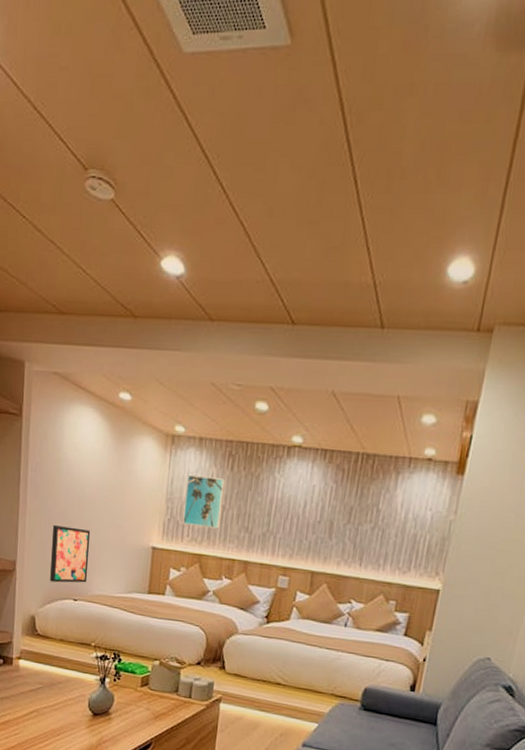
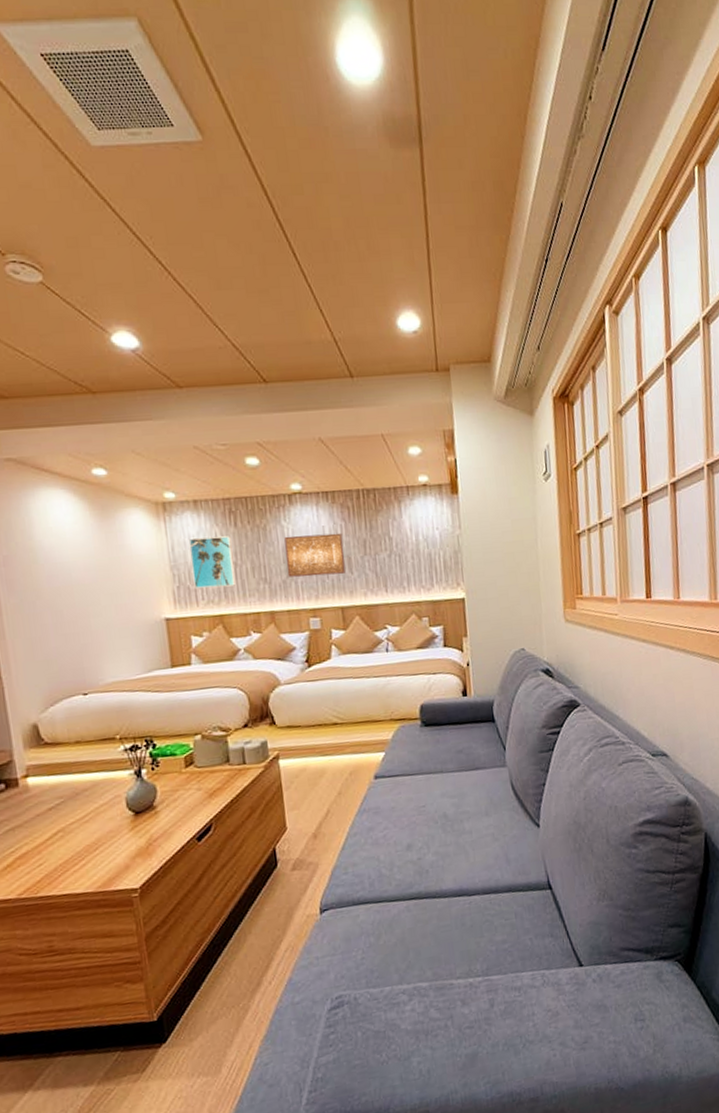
wall art: present [50,525,91,583] -> none [39,616,96,682]
wall art: none [268,489,331,538] -> present [284,533,345,578]

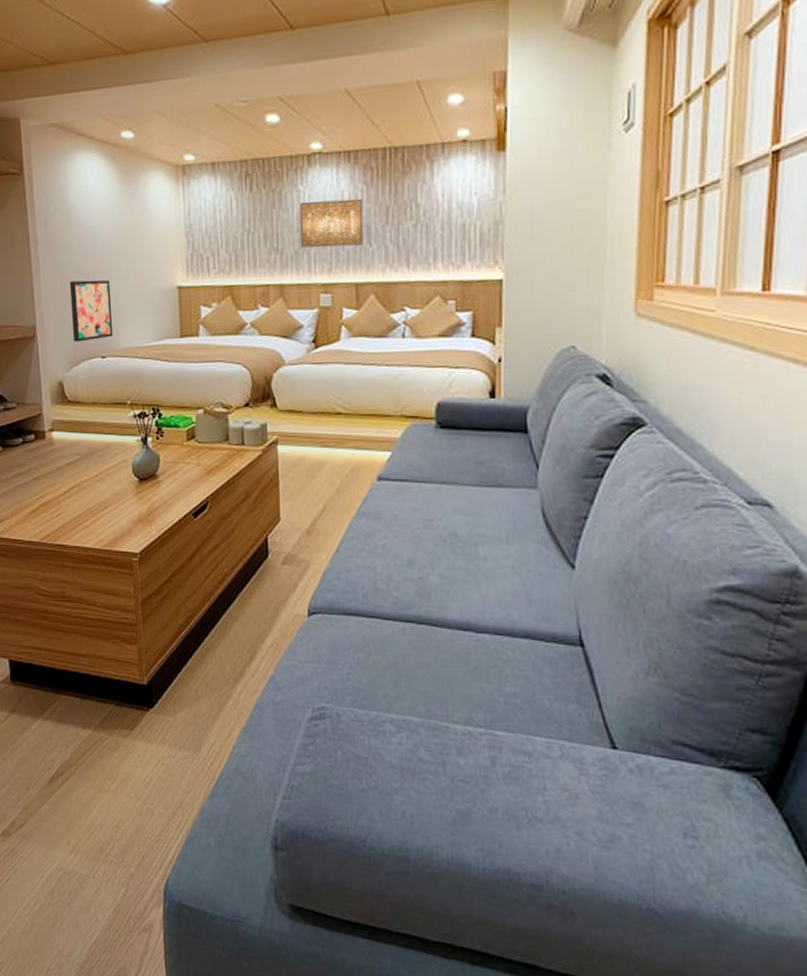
wall art: none [39,616,96,682] -> present [69,279,114,342]
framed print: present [188,536,236,589] -> none [204,201,248,257]

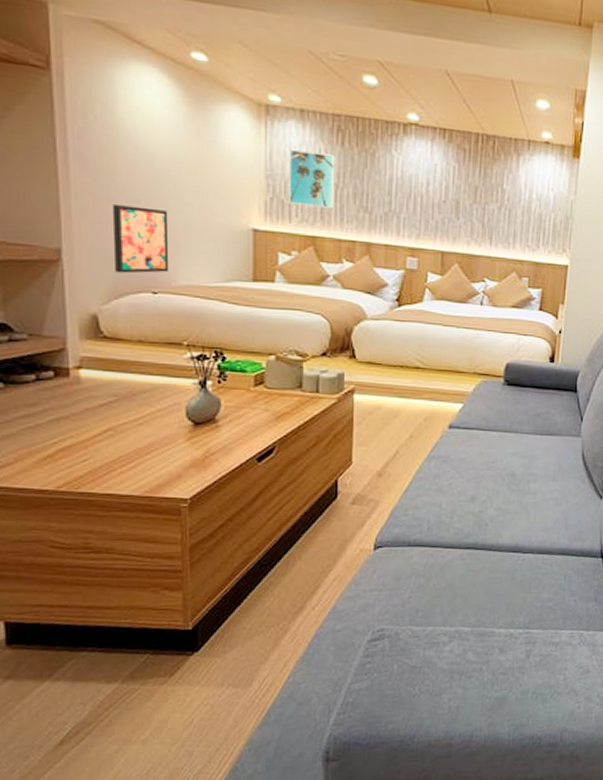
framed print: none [204,201,248,257] -> present [289,149,335,209]
wall art: present [299,198,364,248] -> none [390,167,454,217]

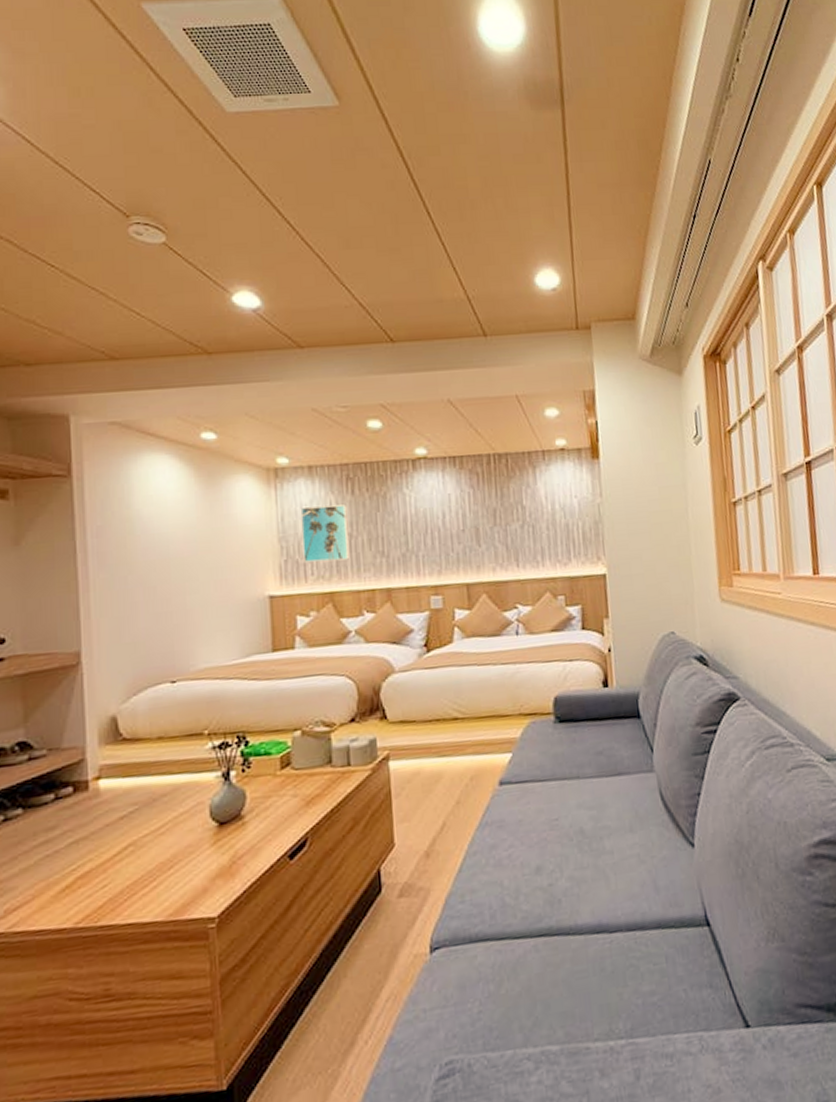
wall art: present [112,205,169,274] -> none [129,593,187,667]

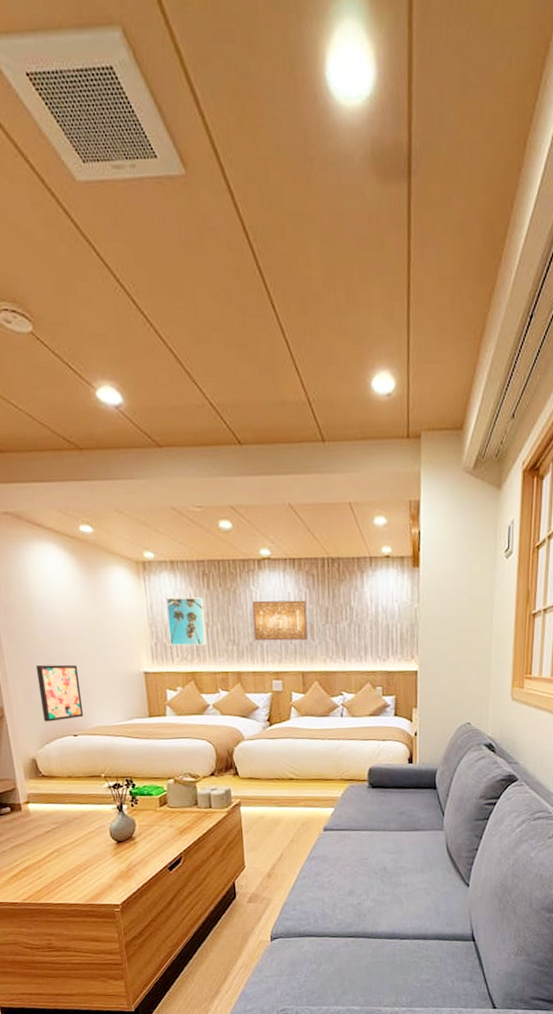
wall art: none [129,593,187,667] -> present [35,664,84,722]
wall art: none [406,501,472,550] -> present [252,600,308,641]

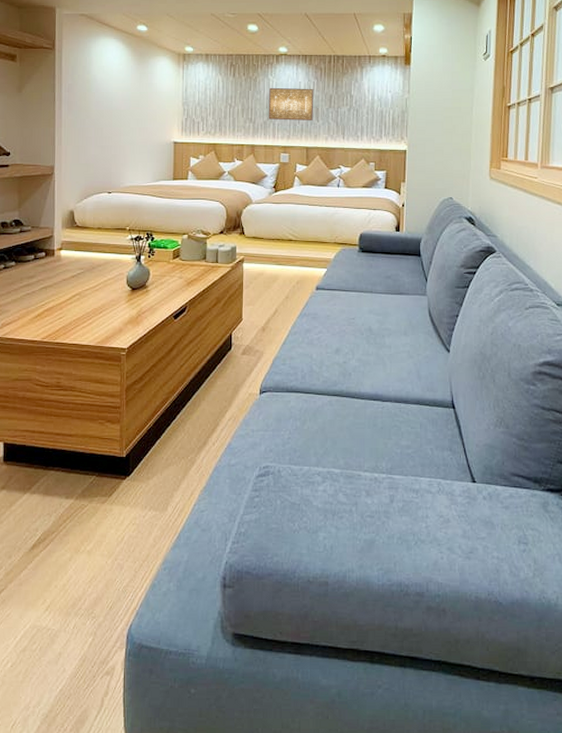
wall art: present [35,664,84,722] -> none [85,133,120,180]
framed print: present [165,597,208,646] -> none [198,82,229,122]

